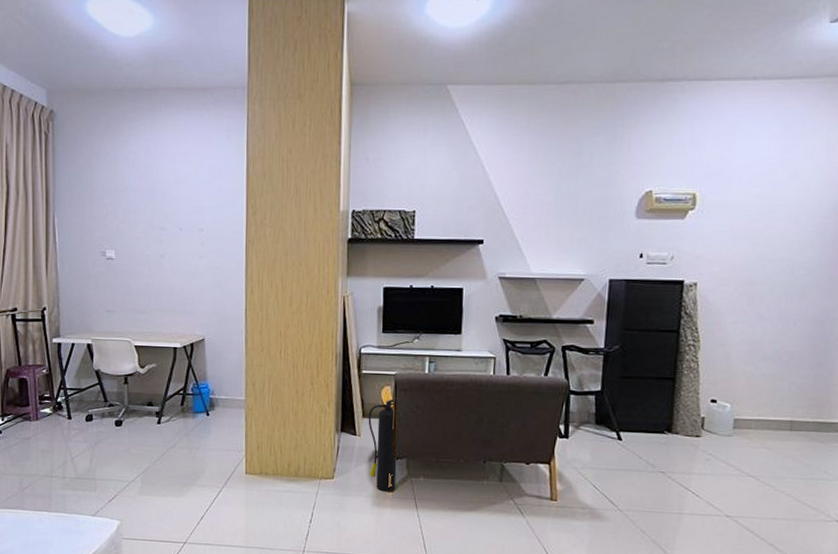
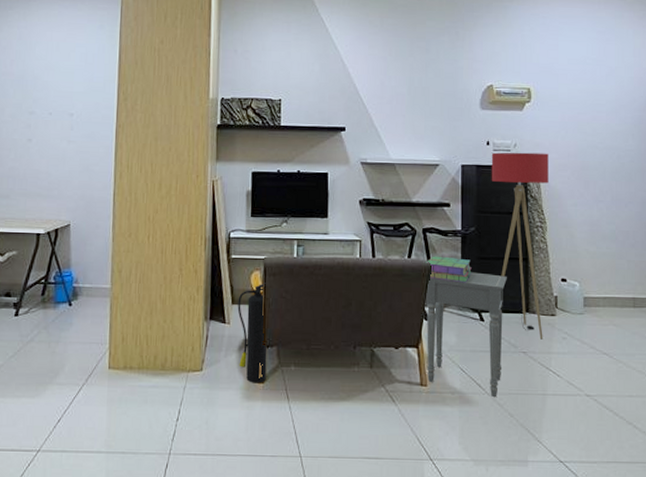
side table: none [558,391,651,515] -> present [426,272,507,398]
stack of books: none [563,374,613,402] -> present [426,256,472,283]
floor lamp: none [641,265,710,460] -> present [491,152,549,340]

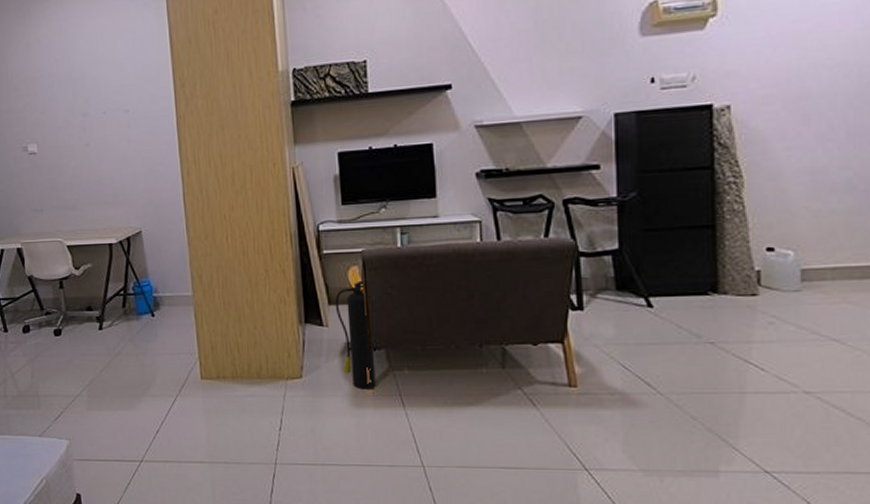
stack of books: present [426,256,472,283] -> none [569,231,634,263]
side table: present [426,272,507,398] -> none [571,248,685,398]
floor lamp: present [491,152,549,340] -> none [658,83,746,326]

